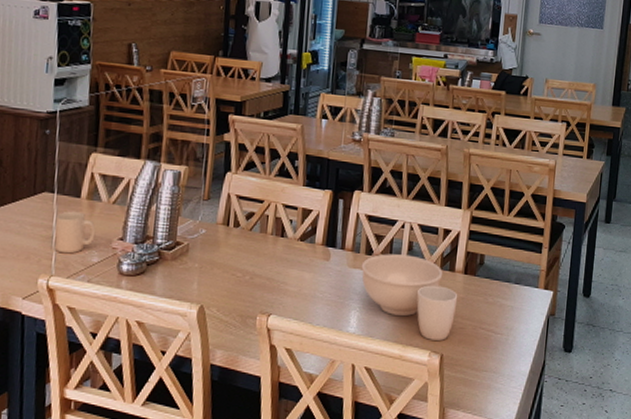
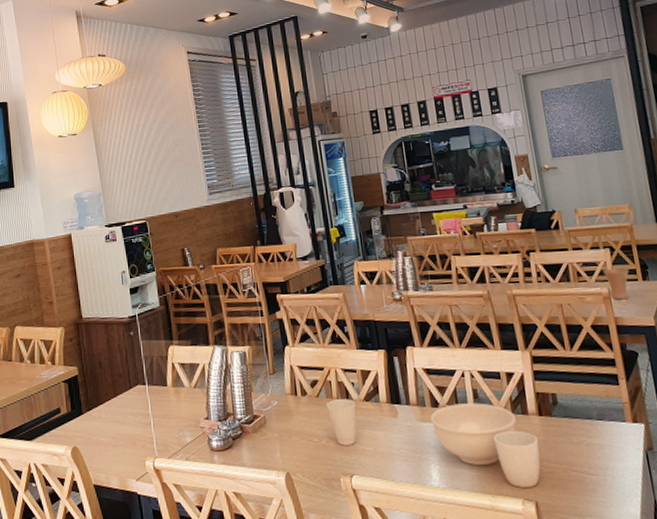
cup: present [54,211,96,254] -> none [150,398,185,437]
cup: none [257,235,290,284] -> present [326,399,357,446]
cup: none [555,142,578,174] -> present [603,268,630,300]

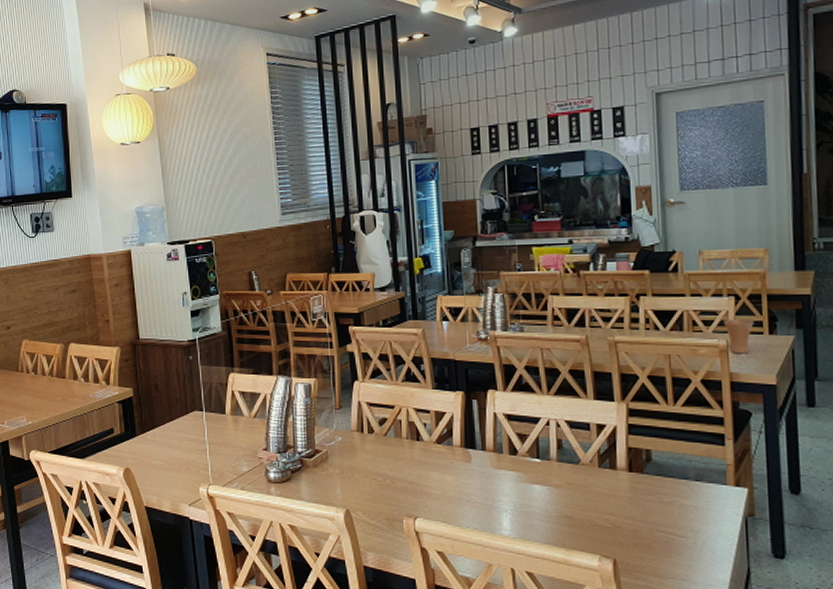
cup: present [326,399,357,446] -> none [394,439,427,487]
soup bowl: present [430,403,517,466] -> none [506,453,603,519]
cup: present [494,430,541,488] -> none [575,485,625,544]

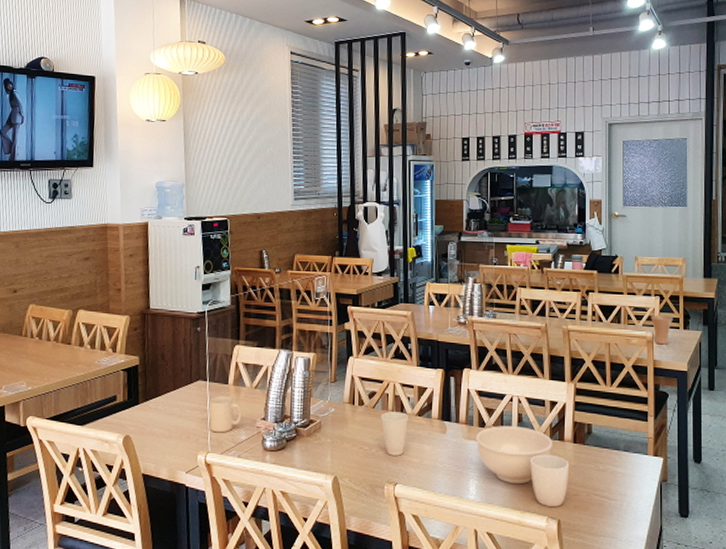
cup: none [207,426,243,465] -> present [209,396,242,433]
cup: none [394,439,427,487] -> present [380,412,409,456]
soup bowl: none [506,453,603,519] -> present [475,426,553,485]
cup: none [575,485,625,544] -> present [530,454,570,507]

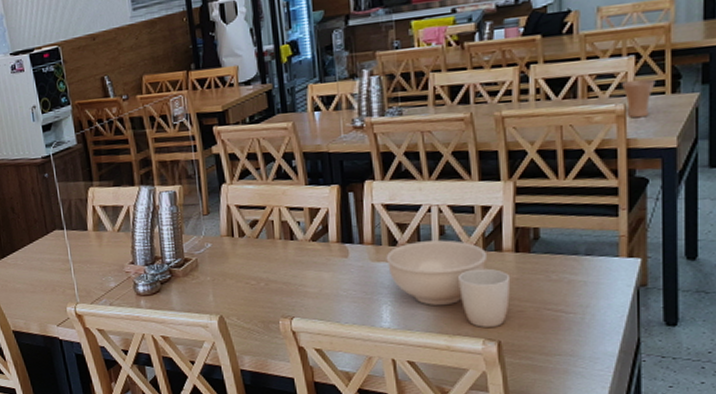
cup: present [209,396,242,433] -> none [69,243,108,283]
cup: present [380,412,409,456] -> none [266,239,301,288]

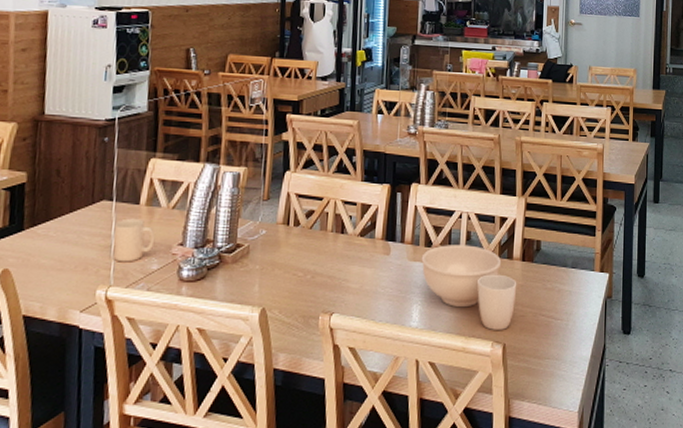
cup: none [69,243,108,283] -> present [113,218,156,262]
cup: present [622,79,656,118] -> none [602,126,623,157]

